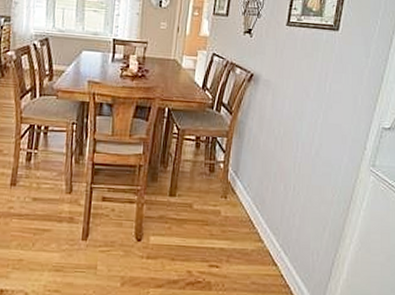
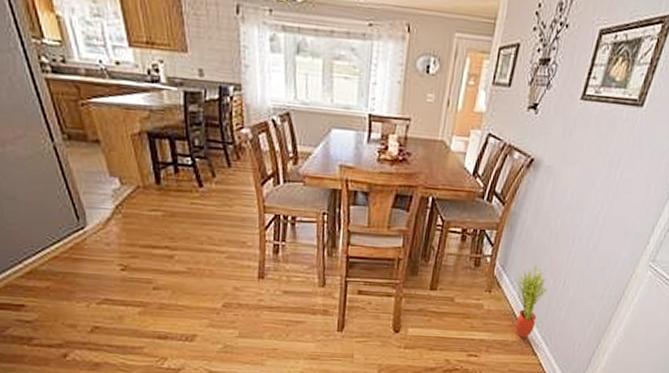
potted plant: none [250,171,279,247] -> present [515,266,547,338]

